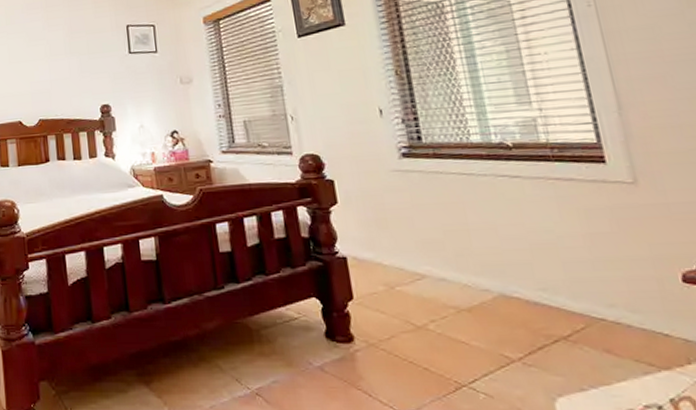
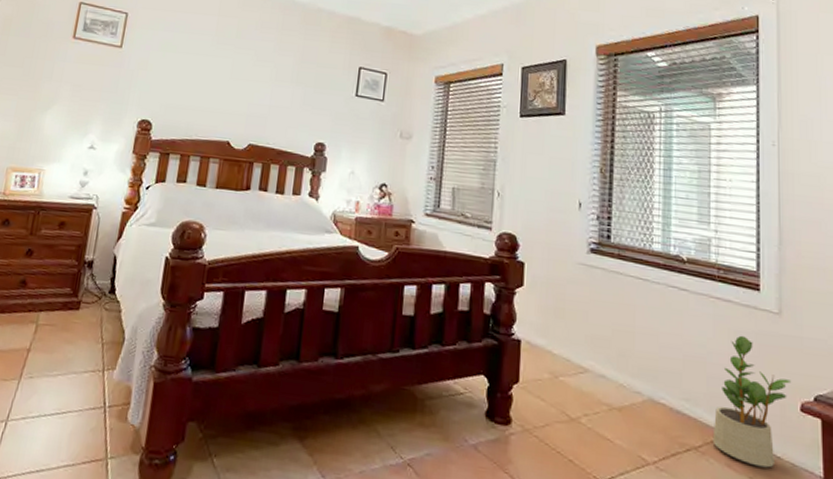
potted plant: none [579,213,666,348] -> present [712,335,792,468]

